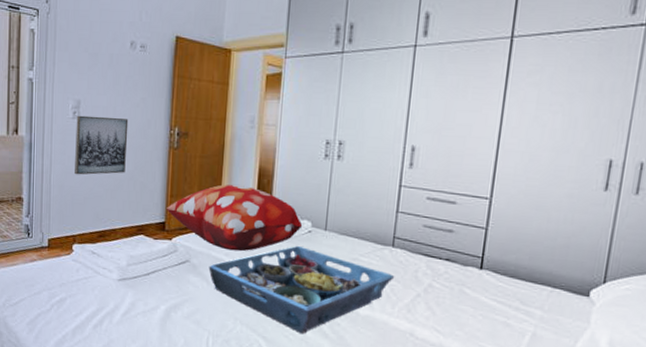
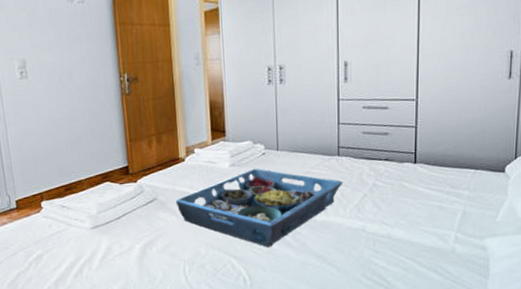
wall art: present [75,115,129,175] -> none [24,72,82,134]
decorative pillow: present [167,184,303,252] -> none [127,120,257,183]

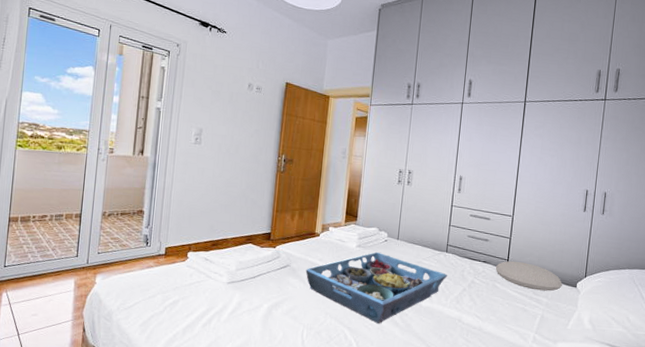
cushion: none [400,153,487,183] -> present [495,260,562,291]

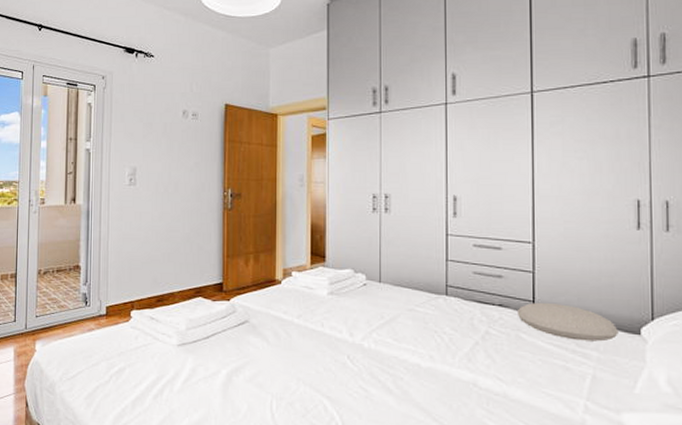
serving tray: present [305,252,448,323] -> none [268,300,452,390]

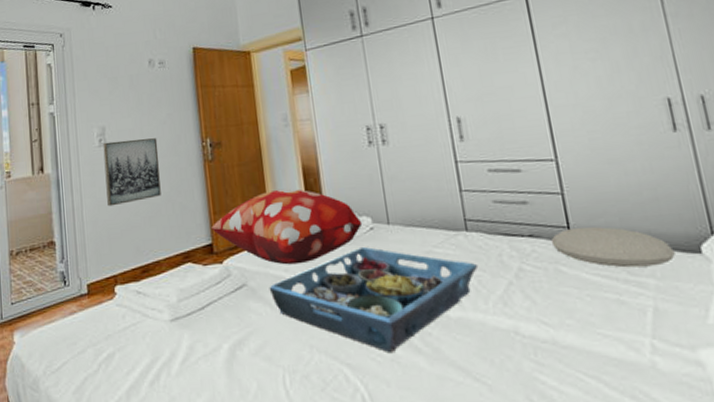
wall art: none [132,182,183,240] -> present [103,138,161,207]
decorative pillow: none [223,241,357,309] -> present [211,188,363,265]
serving tray: none [268,300,452,390] -> present [269,247,479,352]

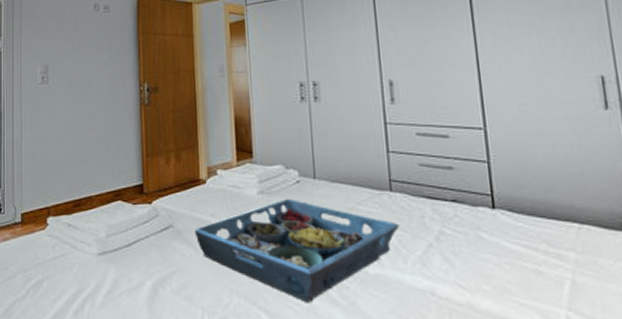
wall art: present [103,138,161,207] -> none [45,79,98,141]
decorative pillow: present [211,188,363,265] -> none [143,137,289,210]
cushion: present [550,227,676,268] -> none [473,196,597,240]

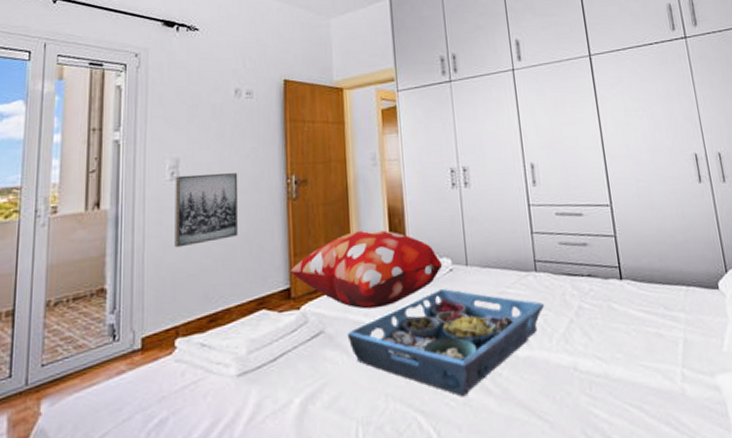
wall art: none [45,79,98,141] -> present [175,173,239,248]
decorative pillow: none [143,137,289,210] -> present [291,229,443,309]

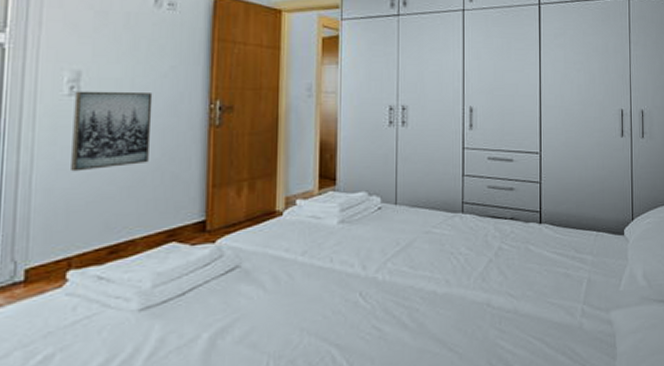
decorative pillow: present [291,229,443,309] -> none [207,163,372,245]
serving tray: present [347,289,545,396] -> none [265,227,467,330]

